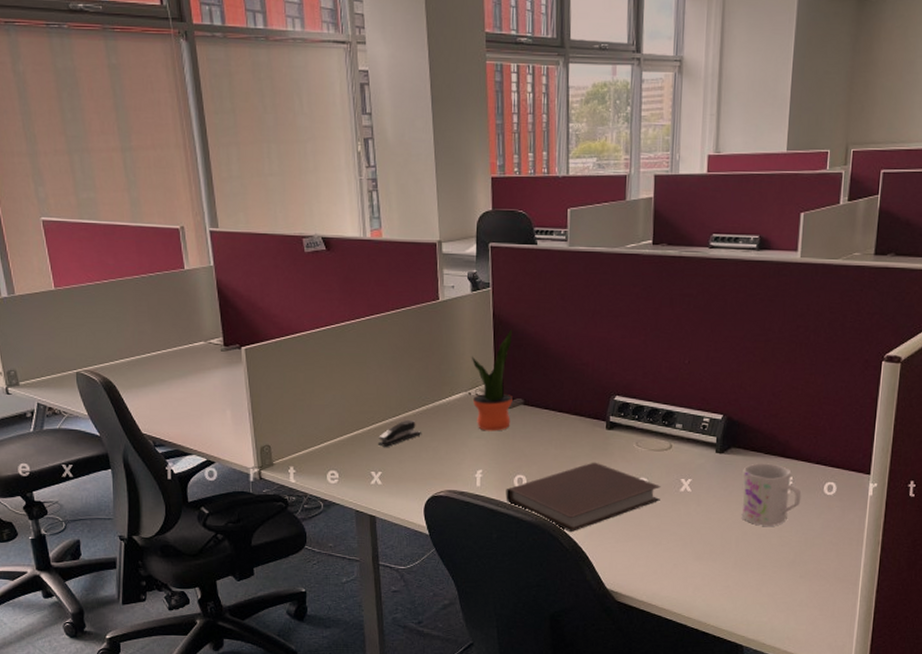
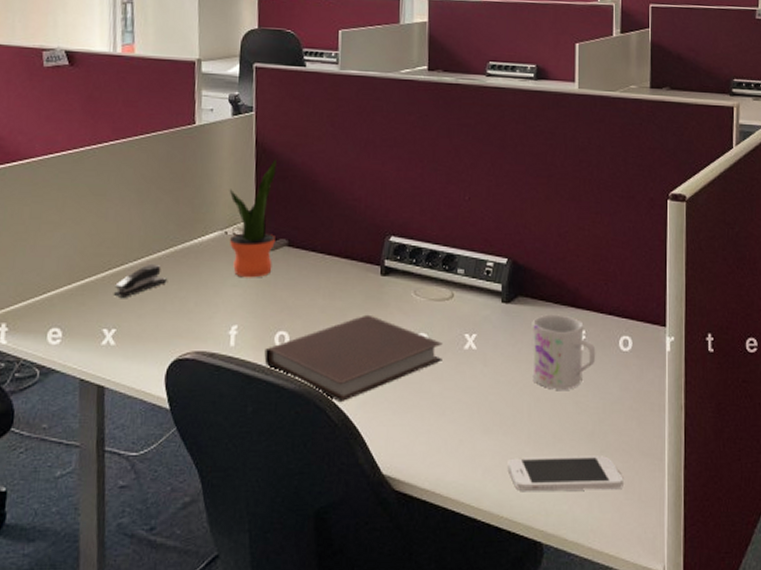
smartphone: none [715,579,819,607] -> present [507,456,623,492]

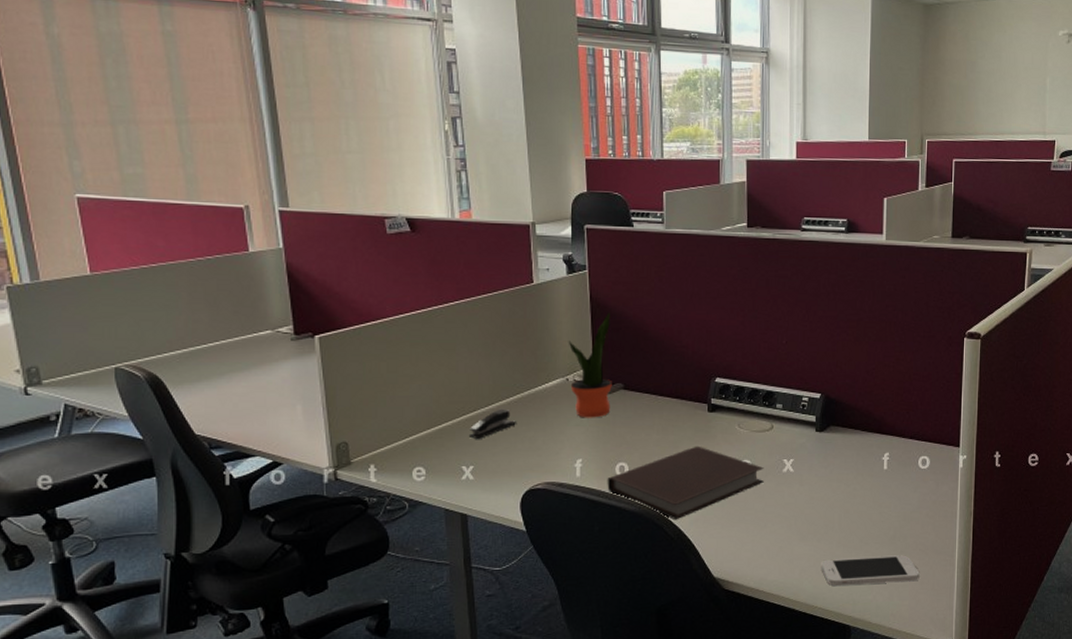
mug: present [532,314,596,391] -> none [842,440,898,504]

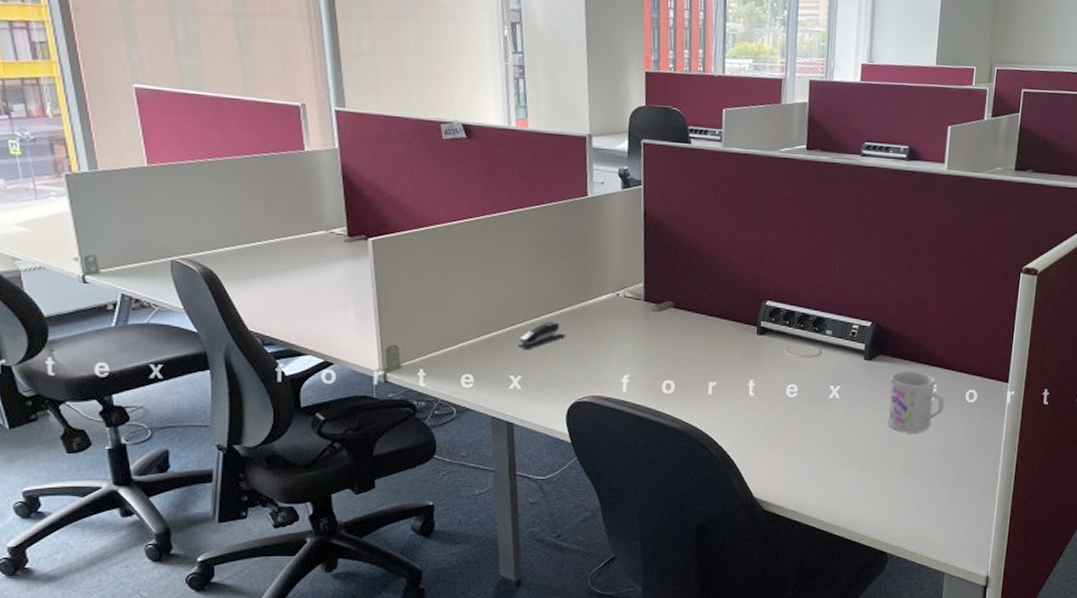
potted plant: present [568,312,612,418] -> none [620,229,663,335]
notebook: present [607,446,764,520] -> none [653,367,810,440]
smartphone: present [821,555,920,587] -> none [861,486,960,514]
mug: none [842,440,898,504] -> present [887,370,945,434]

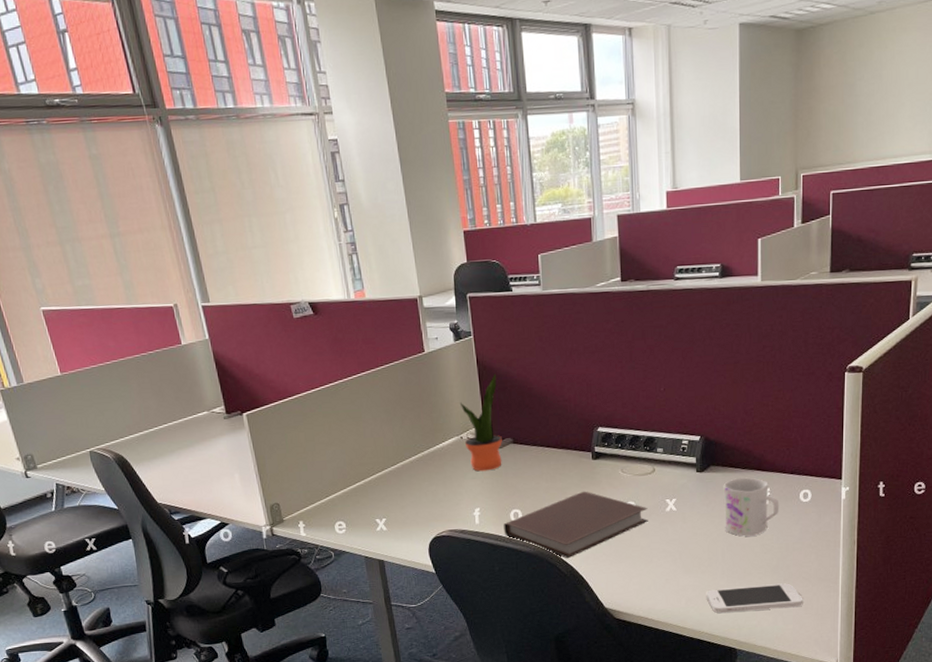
stapler: present [517,320,567,351] -> none [379,467,421,496]
potted plant: none [620,229,663,335] -> present [459,374,502,472]
notebook: none [653,367,810,440] -> present [503,491,648,559]
smartphone: none [861,486,960,514] -> present [706,583,803,614]

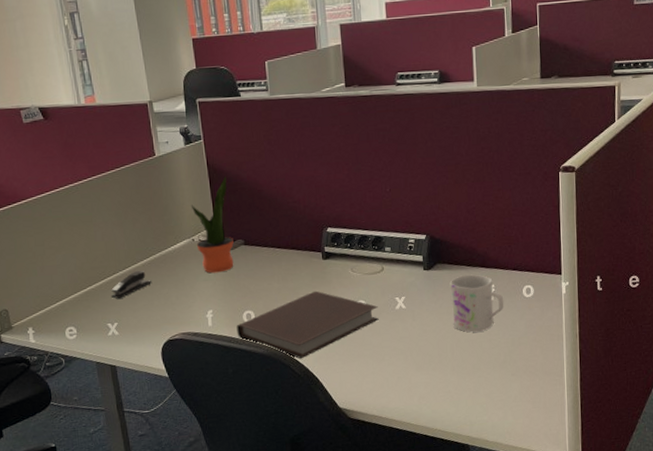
stapler: none [379,467,421,496] -> present [110,270,153,300]
smartphone: present [706,583,803,614] -> none [437,377,531,410]

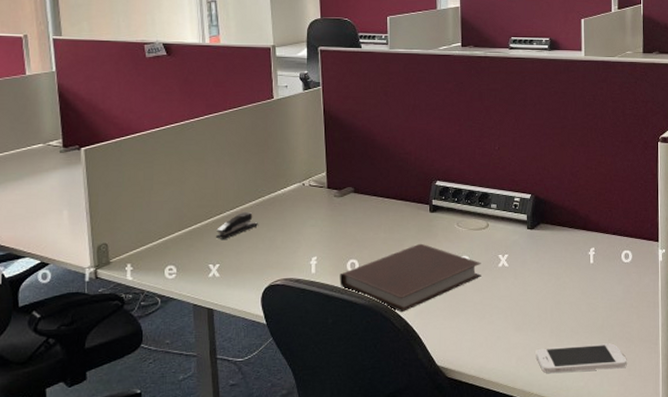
potted plant: present [191,176,234,273] -> none [304,124,343,219]
smartphone: none [437,377,531,410] -> present [535,343,627,374]
mug: present [449,274,504,333] -> none [552,236,604,296]

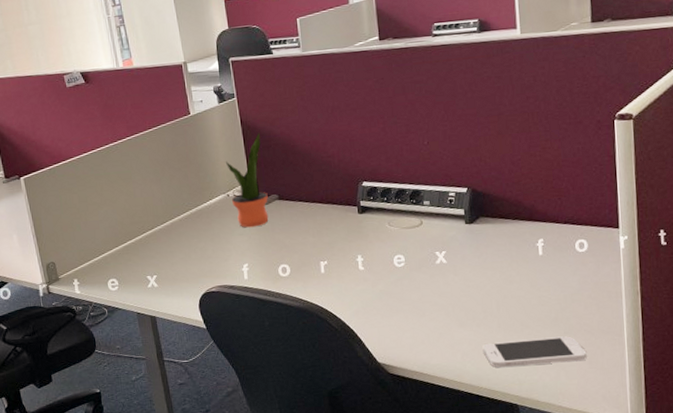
stapler: present [215,211,259,240] -> none [150,225,189,253]
potted plant: none [304,124,343,219] -> present [225,133,269,228]
notebook: present [339,243,481,313] -> none [272,245,418,313]

